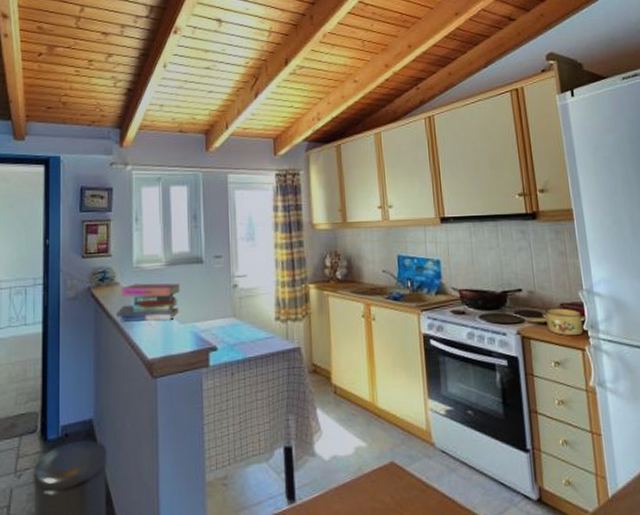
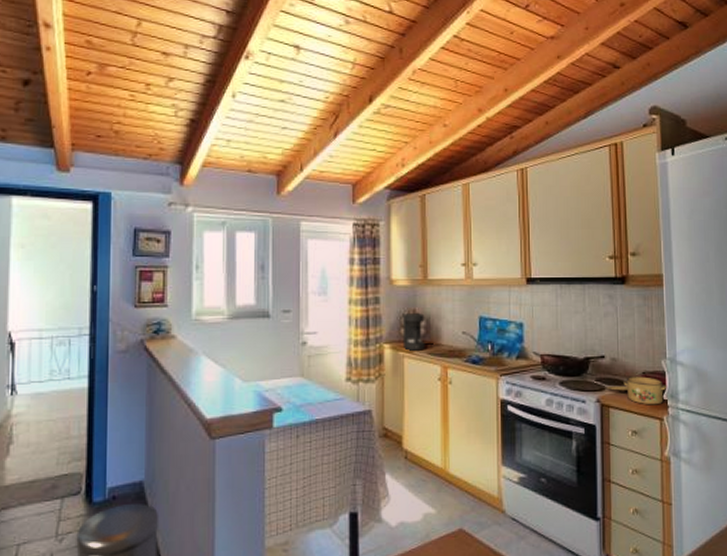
books: present [115,283,180,322] -> none [171,337,243,379]
coffee maker: none [325,254,348,290] -> present [402,313,425,351]

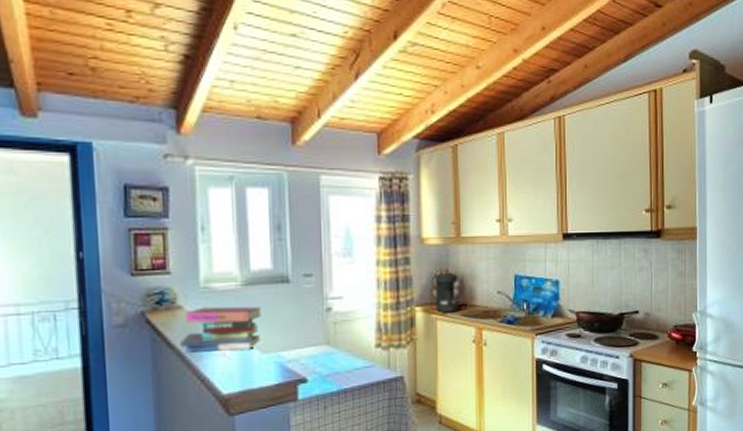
books: none [171,337,243,379] -> present [179,306,261,352]
cooking pot: present [606,376,666,405] -> none [639,330,696,358]

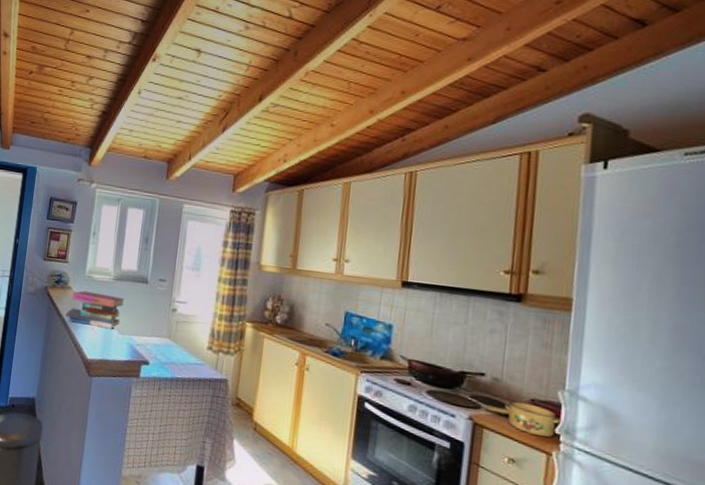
coffee maker: present [434,273,459,313] -> none [264,297,290,335]
cooking pot: none [639,330,696,358] -> present [482,401,560,438]

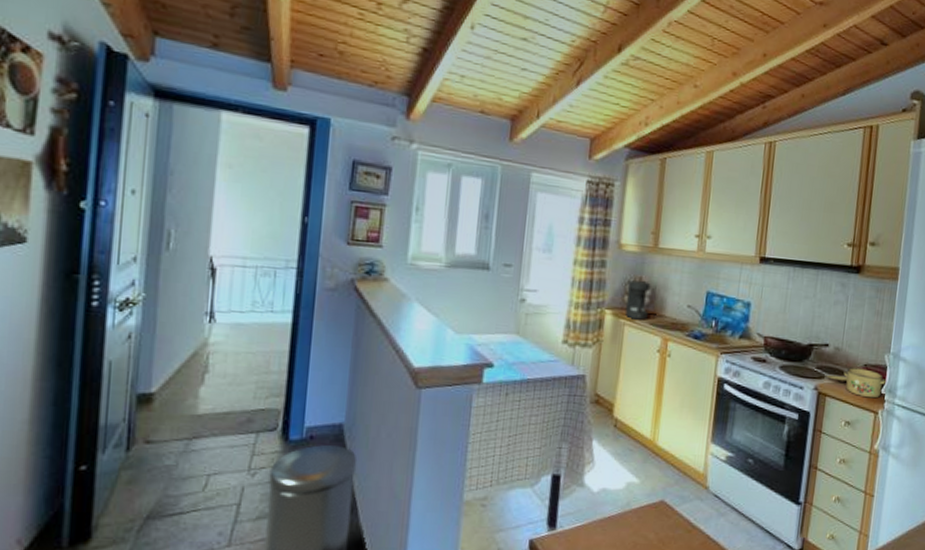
books: present [65,290,124,330] -> none [381,282,460,329]
coffee maker: none [264,297,290,335] -> present [624,280,651,320]

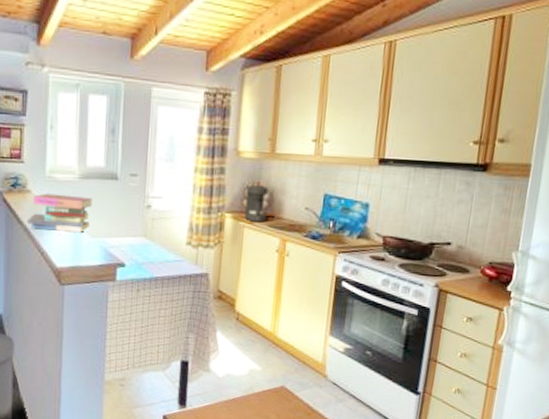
books: none [381,282,460,329] -> present [26,193,92,234]
cooking pot: present [826,367,886,399] -> none [447,265,513,296]

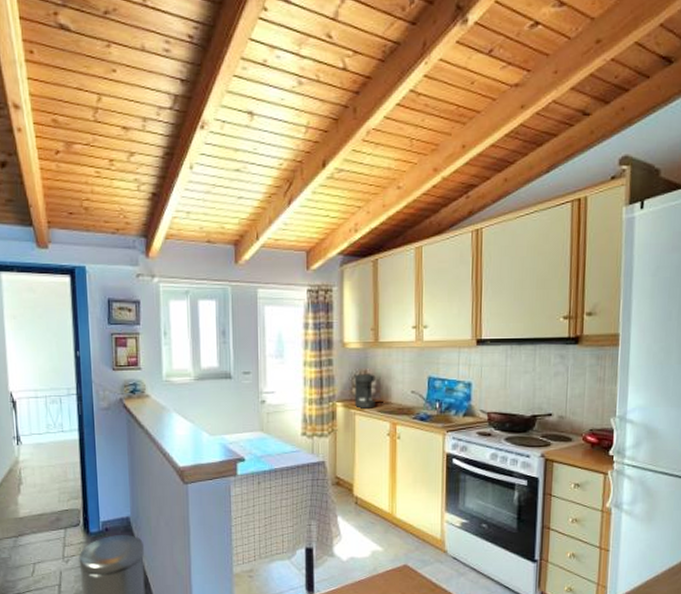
books: present [26,193,92,234] -> none [147,396,209,433]

